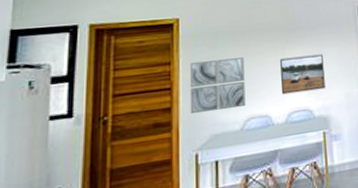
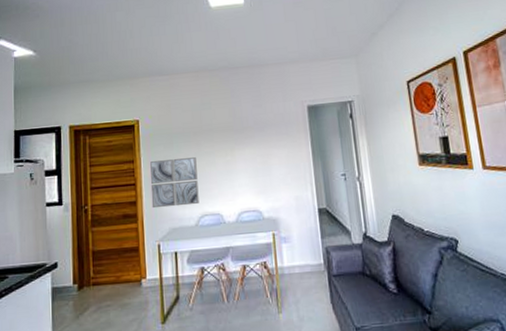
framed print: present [280,54,326,95] -> none [230,155,274,195]

